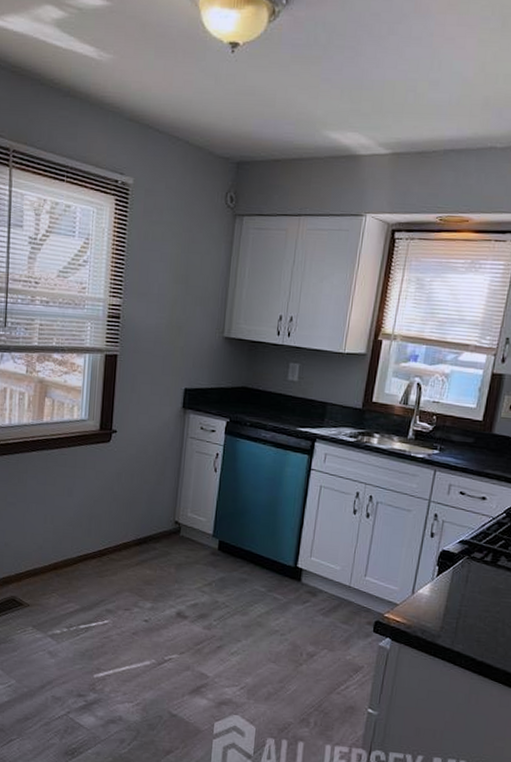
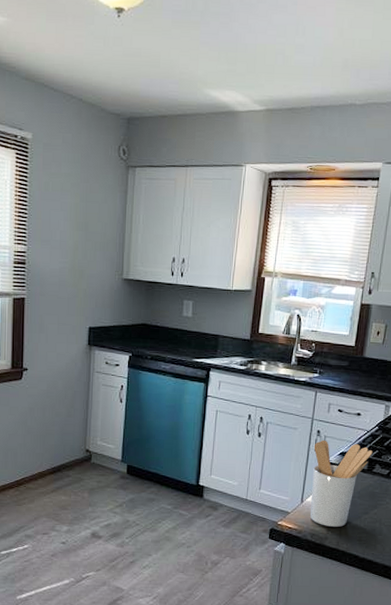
utensil holder: none [422,524,498,625] -> present [310,439,373,527]

